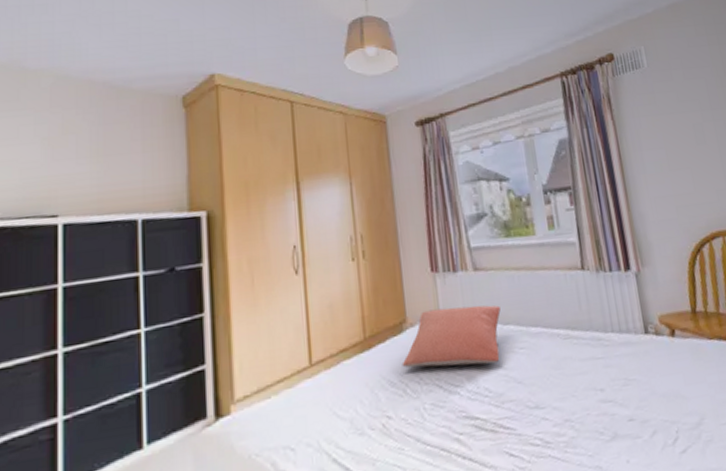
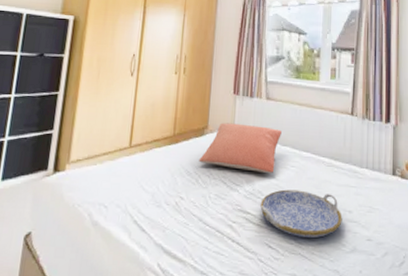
serving tray: none [490,373,595,435] -> present [260,189,342,239]

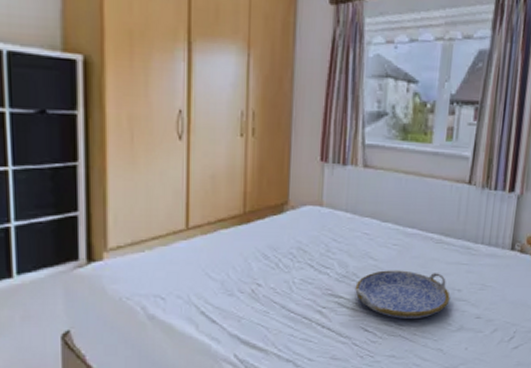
pillow: present [198,122,282,174] -> none [278,197,382,254]

